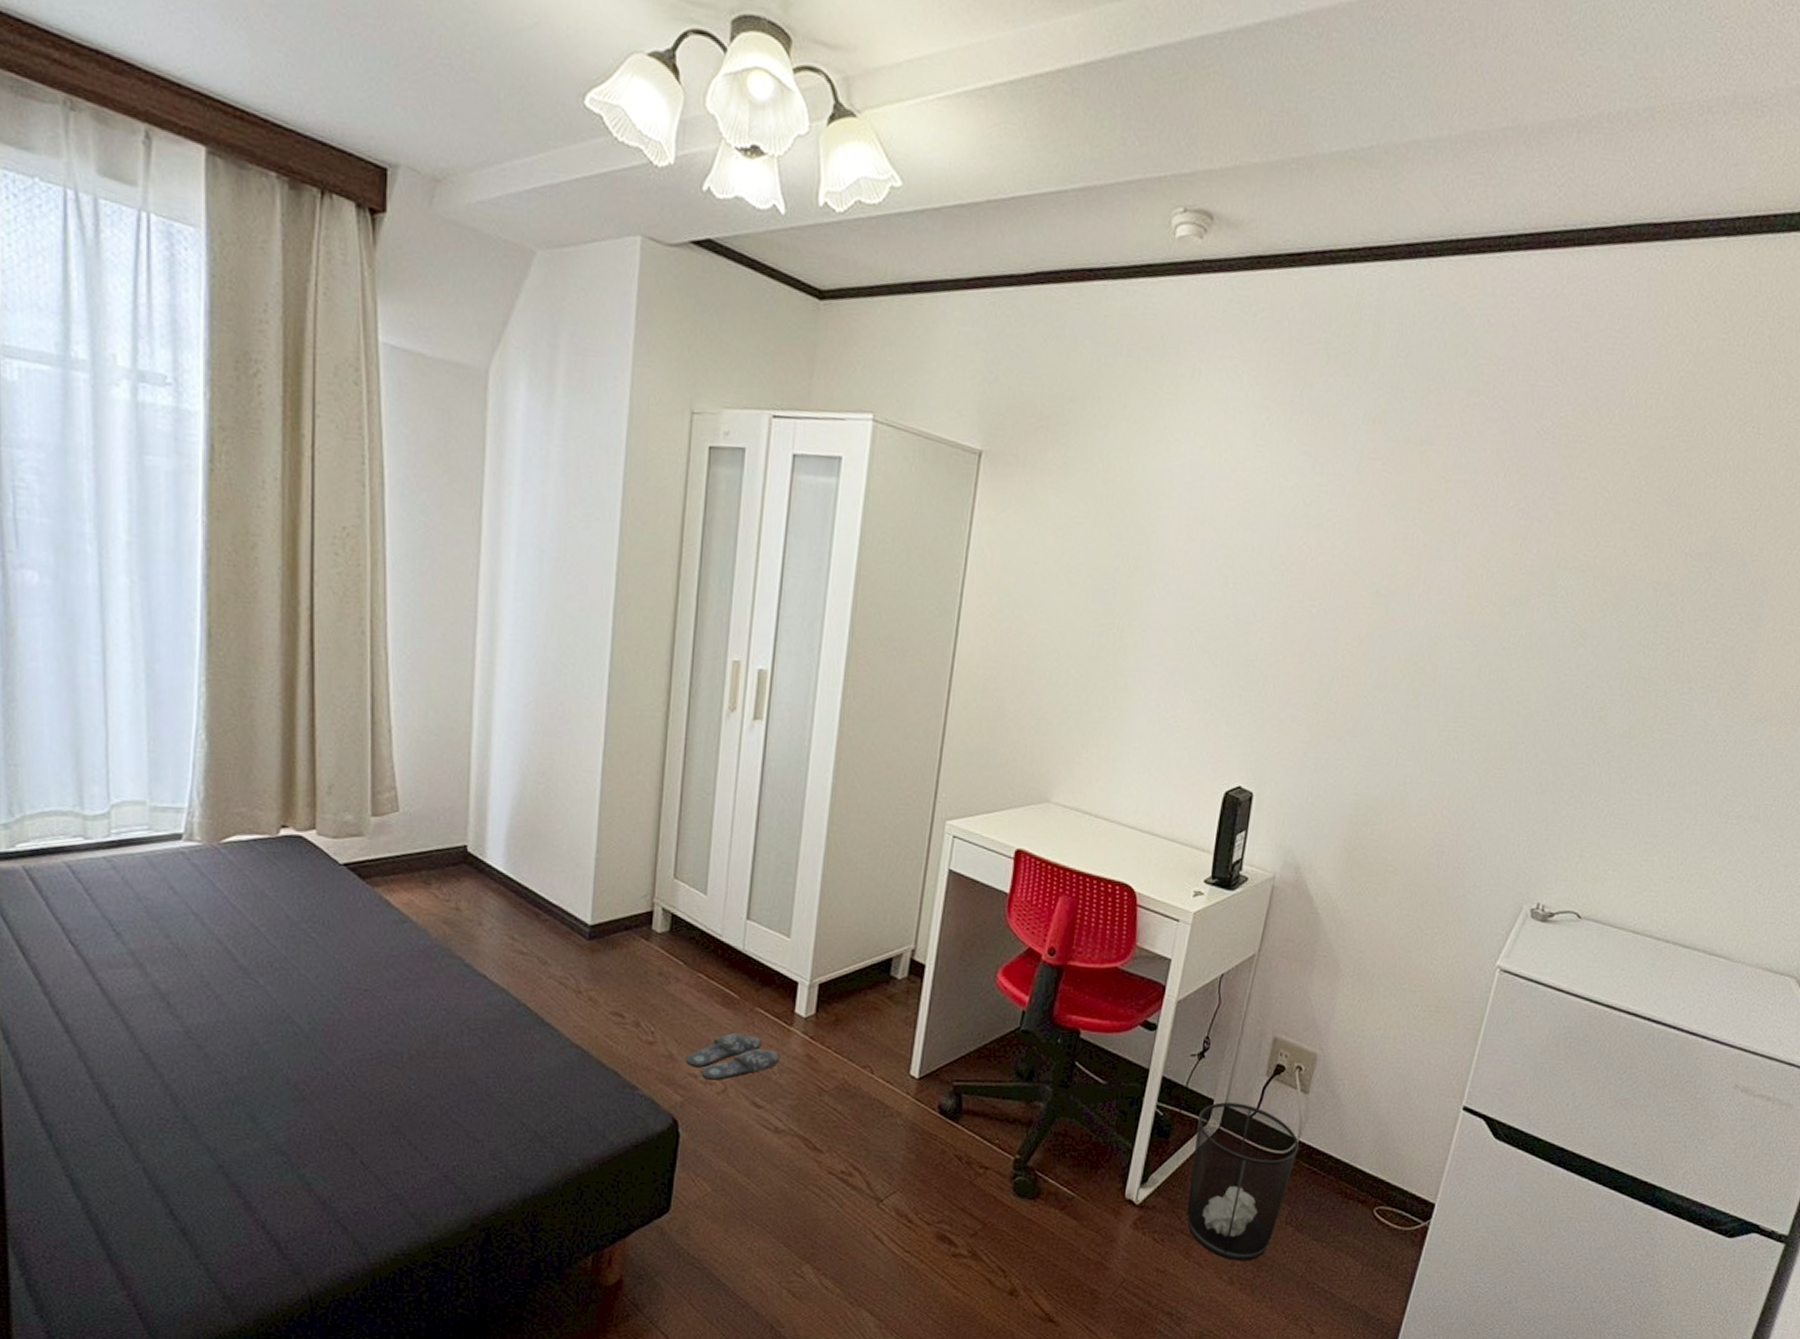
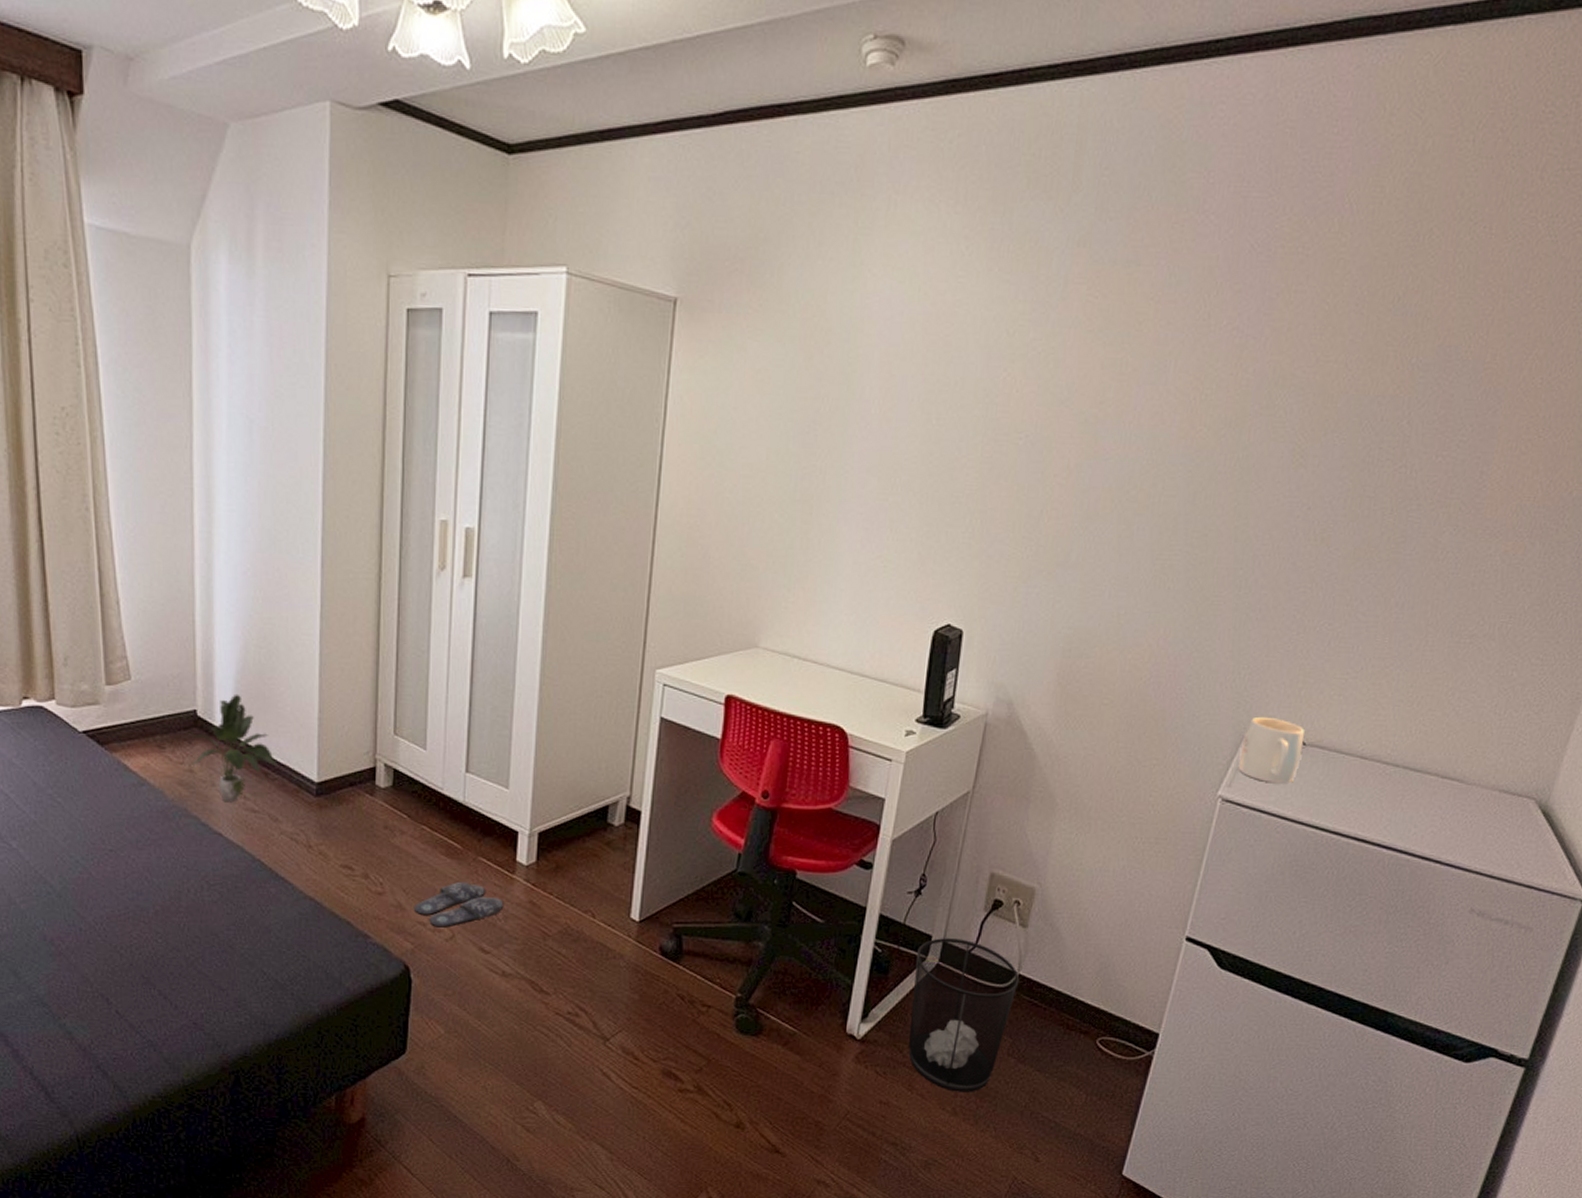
potted plant: none [457,830,550,942] -> present [189,693,278,801]
mug: none [1517,888,1580,956] -> present [1239,716,1305,784]

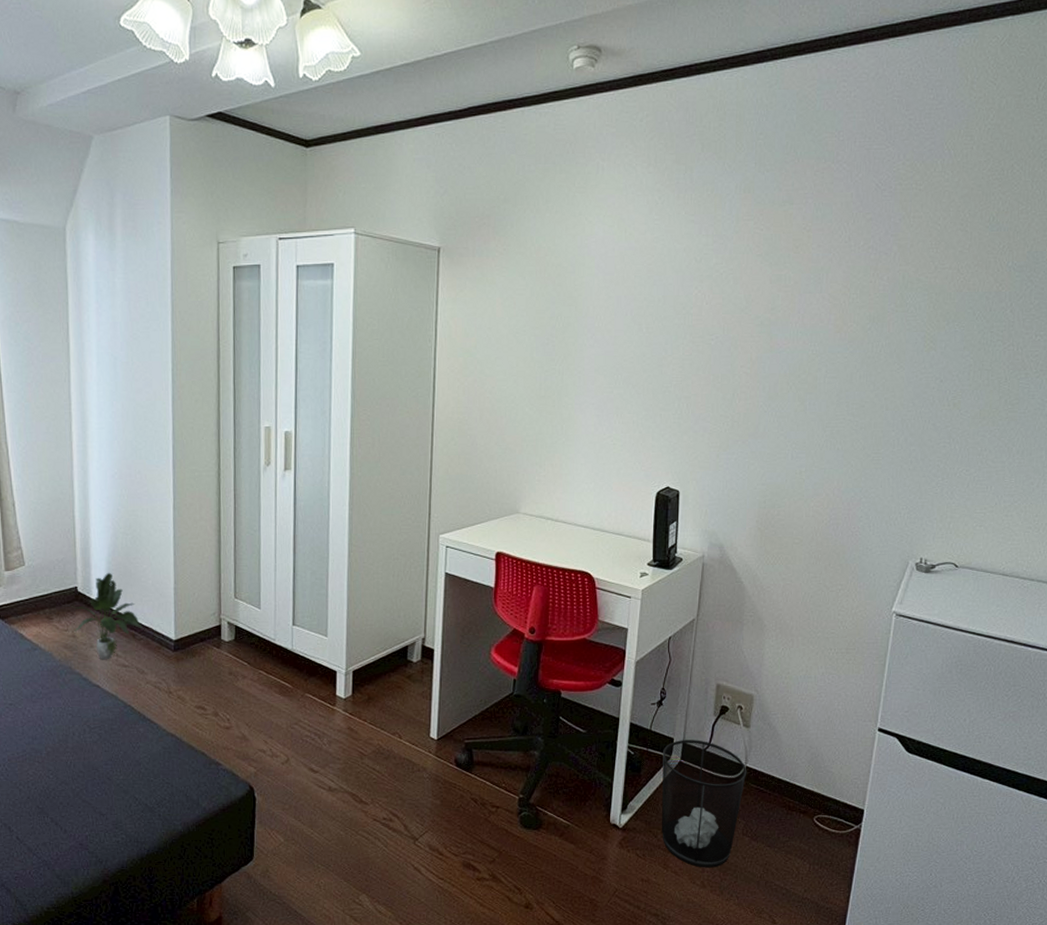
slippers: present [414,881,504,928] -> none [256,714,328,753]
mug: present [1239,716,1305,784] -> none [907,546,957,600]

